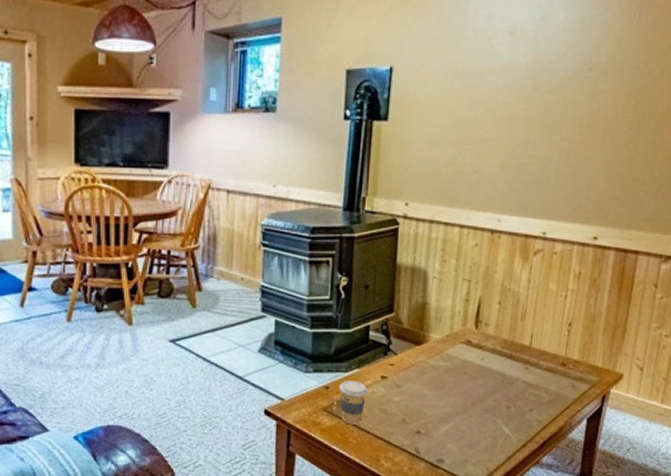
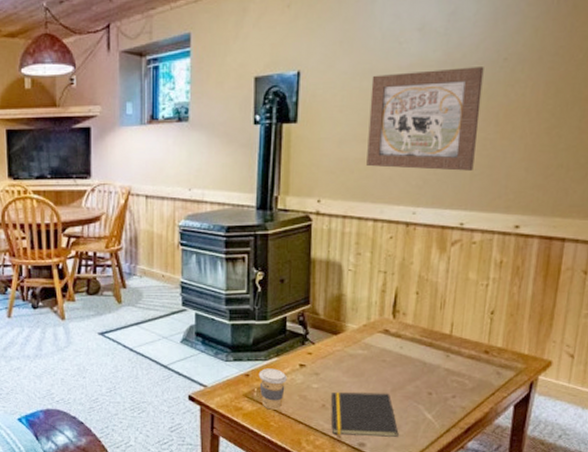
notepad: none [411,406,477,452] -> present [331,393,399,437]
wall art: none [455,74,570,179] -> present [366,67,484,171]

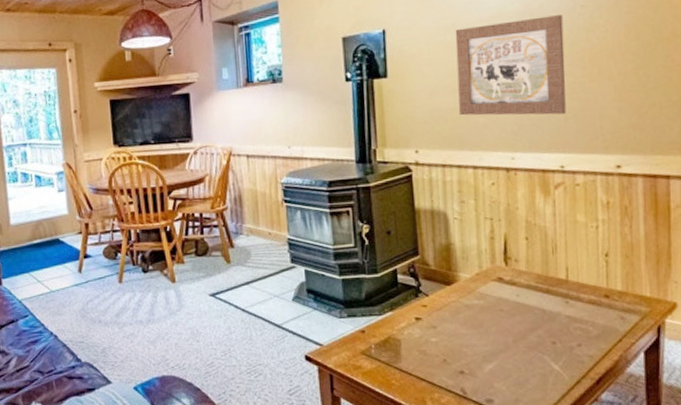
coffee cup: present [258,368,287,410] -> none [374,323,404,367]
notepad: present [331,393,399,437] -> none [452,344,527,392]

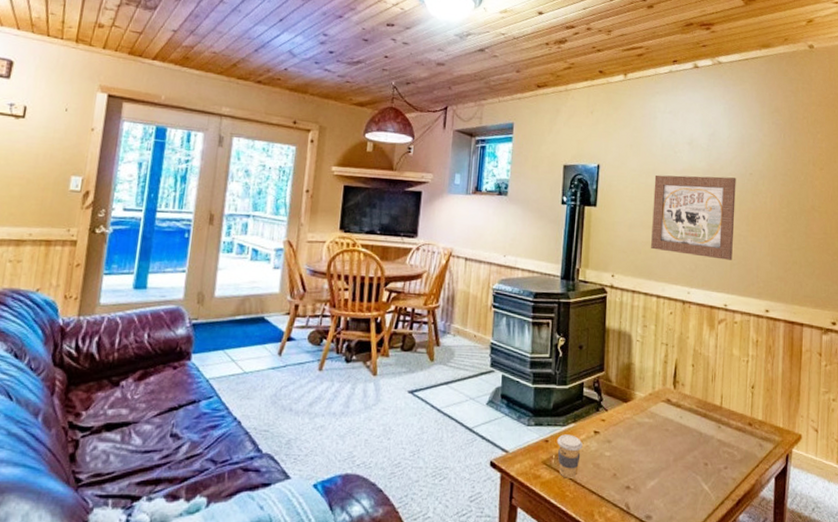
coffee cup: none [374,323,404,367] -> present [556,434,583,478]

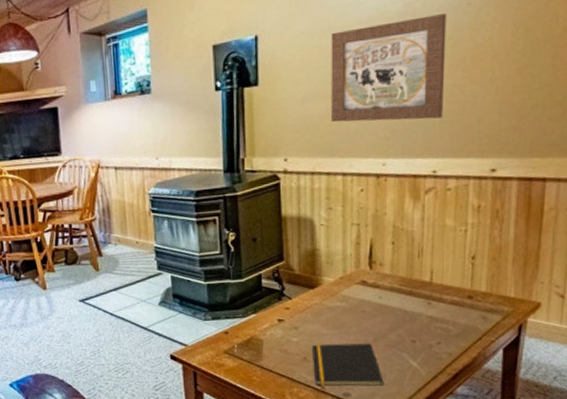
coffee cup: present [556,434,583,478] -> none [237,325,266,365]
notepad: none [621,461,681,509] -> present [312,343,384,386]

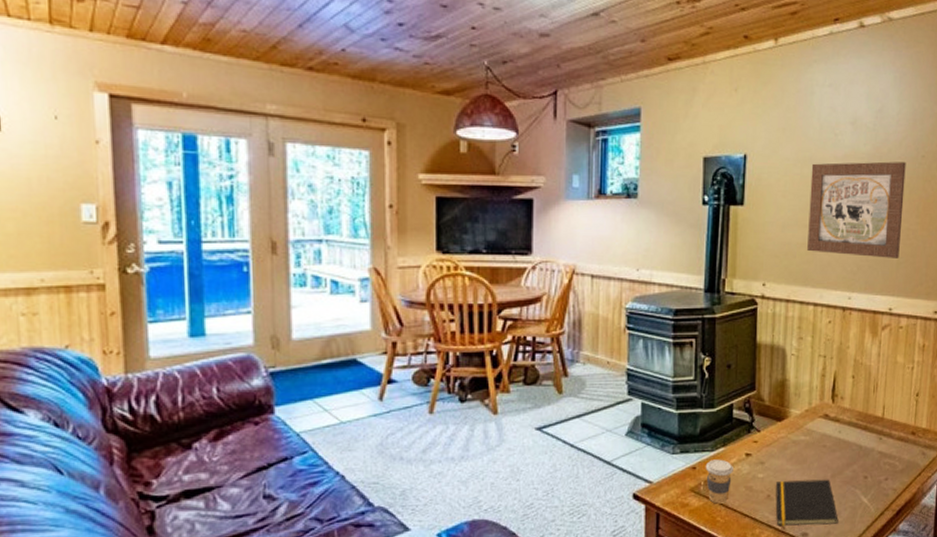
coffee cup: none [237,325,266,365] -> present [705,459,733,504]

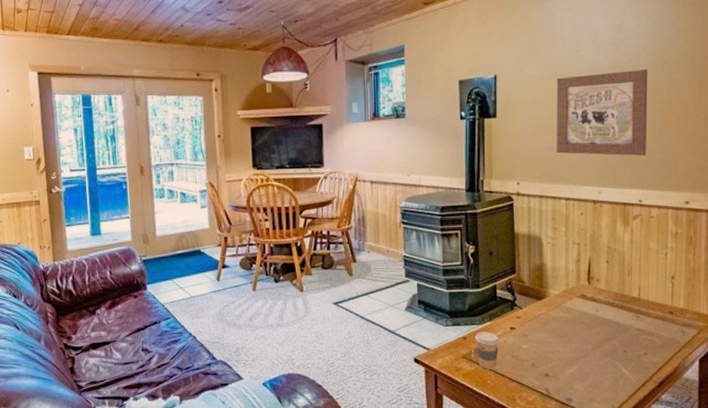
notepad: present [775,479,838,526] -> none [540,351,601,392]

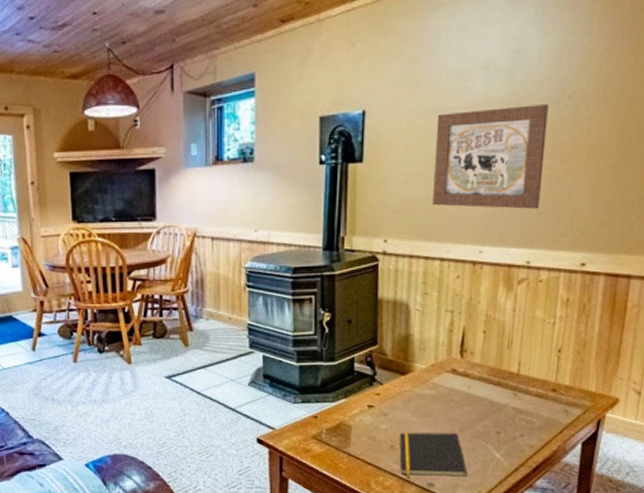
coffee cup: present [474,331,500,369] -> none [326,410,355,451]
notepad: none [540,351,601,392] -> present [400,433,468,477]

